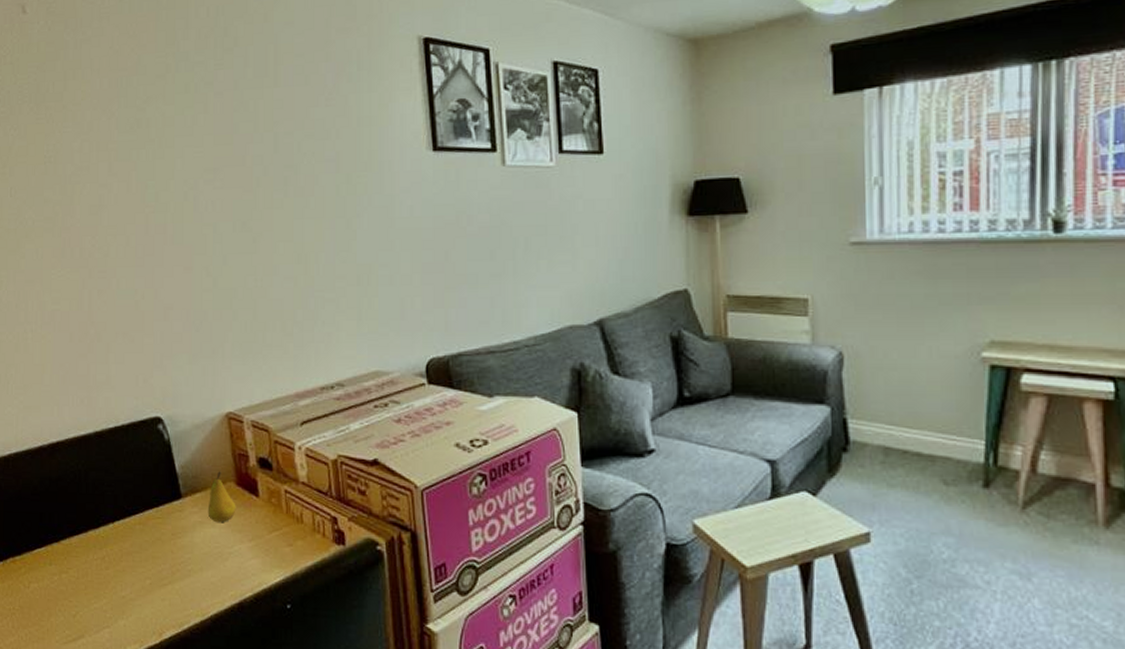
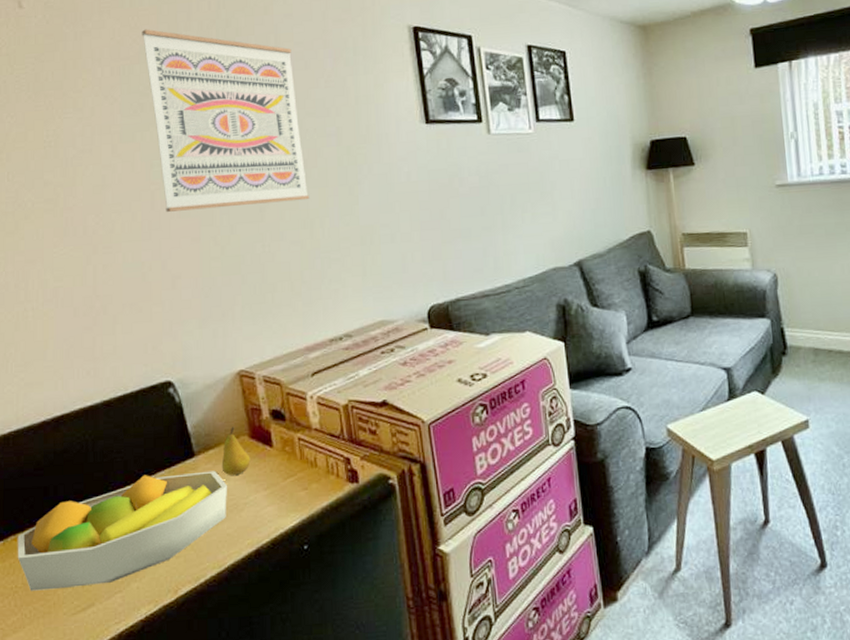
fruit bowl: none [15,512,212,617] -> present [17,471,227,591]
wall art: none [140,37,305,237] -> present [141,29,310,212]

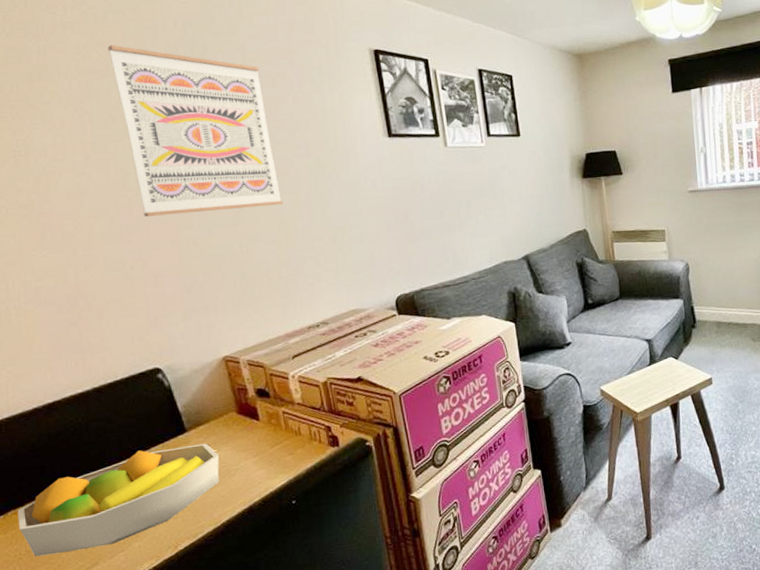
fruit: present [221,427,251,476] -> none [212,405,240,447]

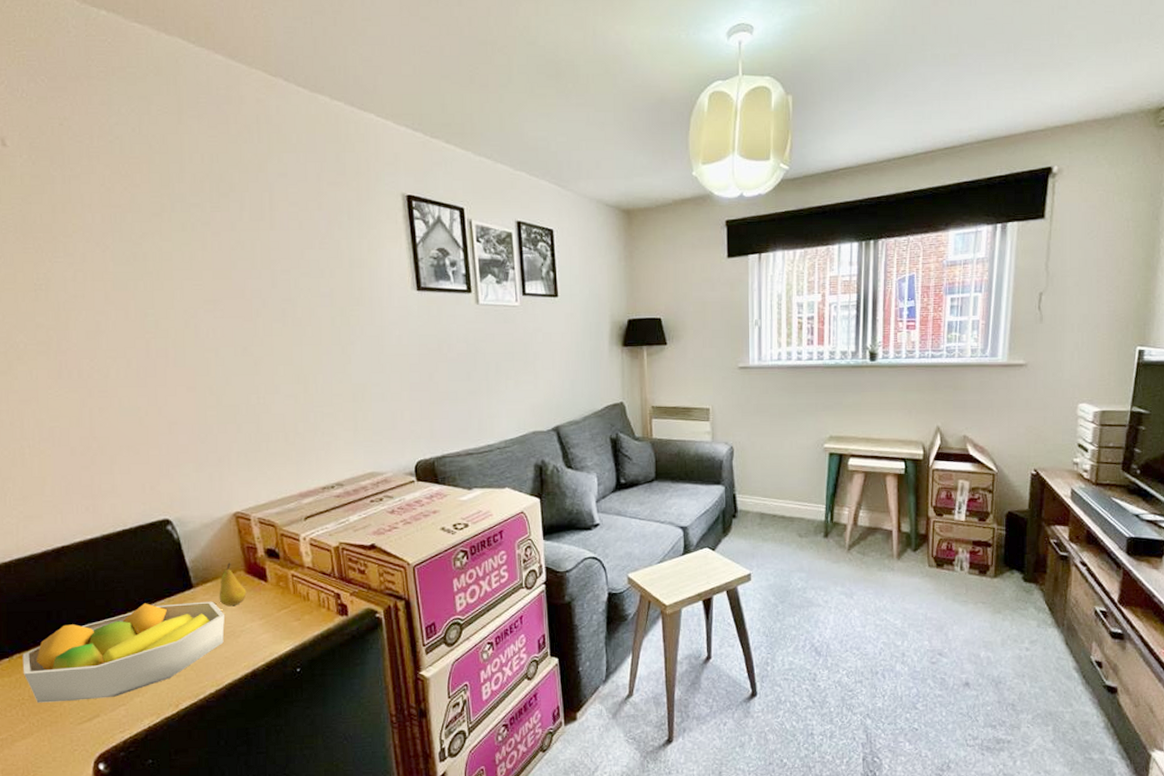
wall art: present [108,44,283,217] -> none [133,178,304,360]
fruit: none [212,405,240,447] -> present [219,563,247,607]

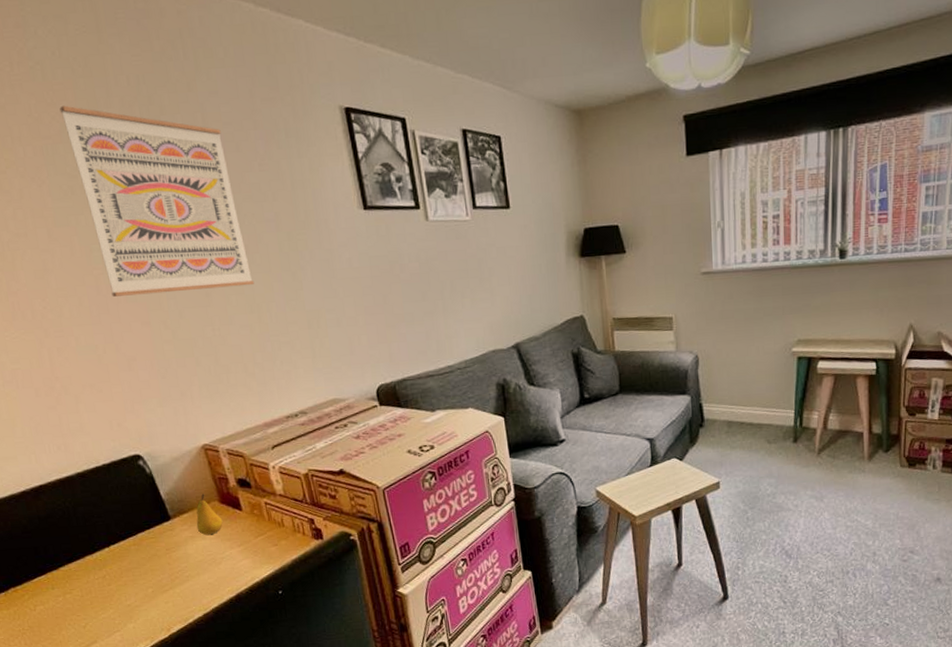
fruit bowl: present [22,601,225,703] -> none [16,531,206,632]
wall art: none [133,178,304,360] -> present [59,105,255,297]

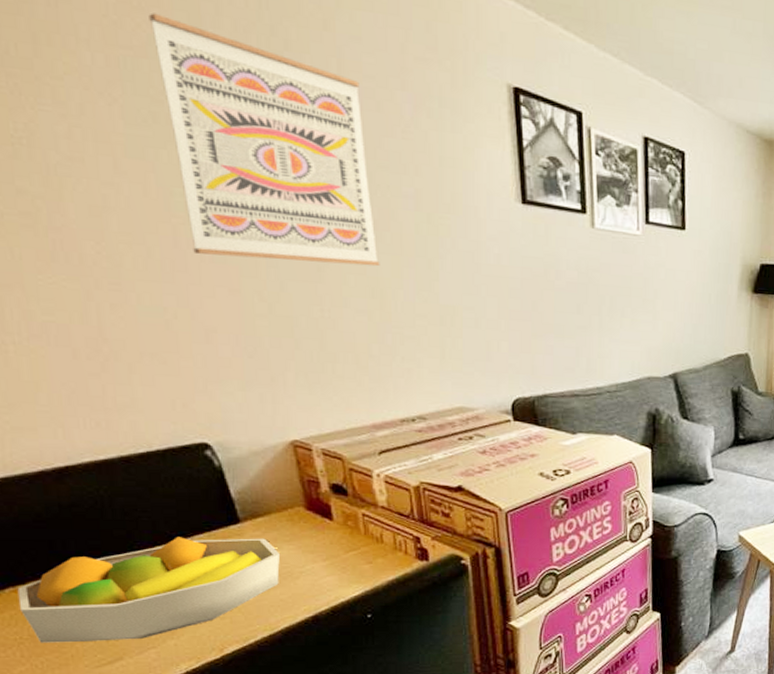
fruit bowl: none [16,531,206,632] -> present [17,537,280,643]
fruit: present [196,494,223,536] -> none [272,497,307,545]

